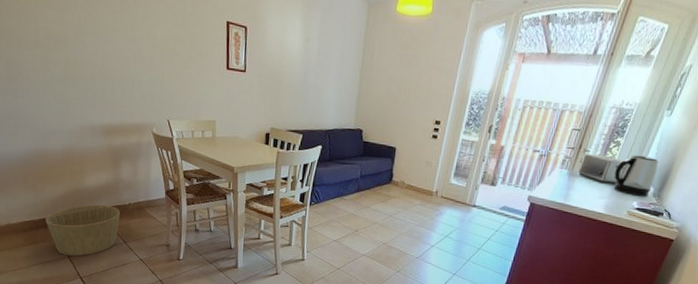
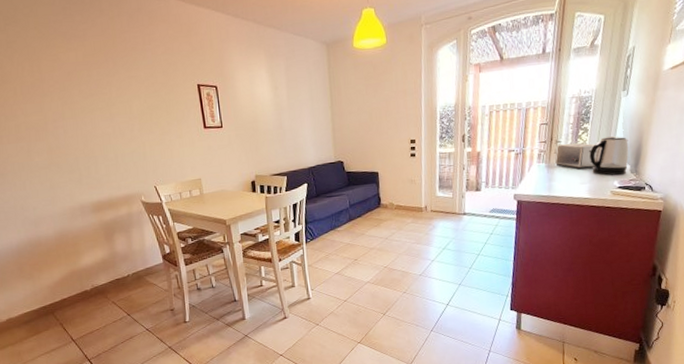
basket: present [45,204,120,257] -> none [46,280,121,340]

